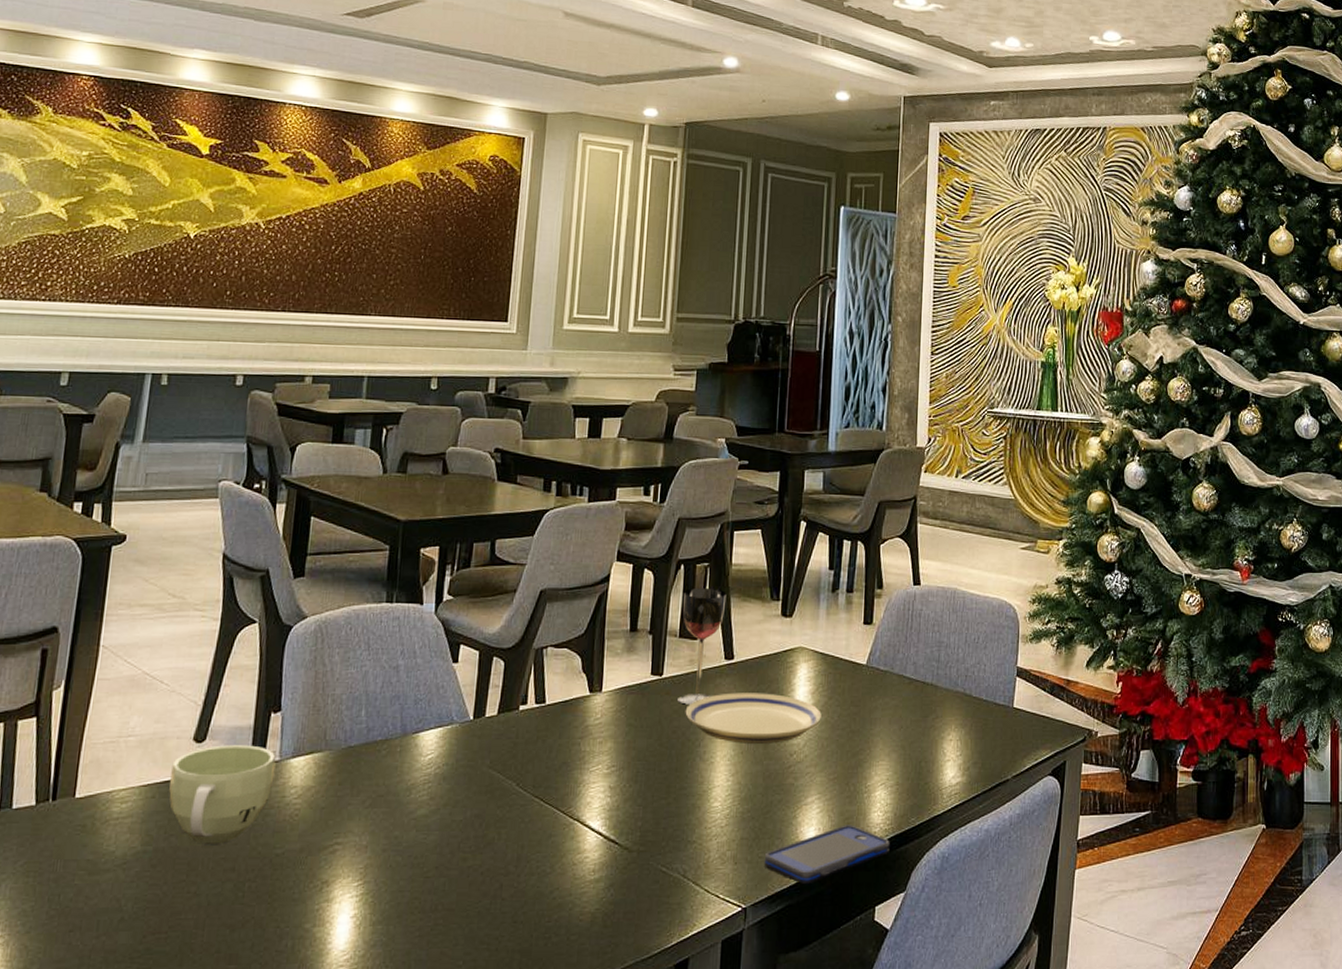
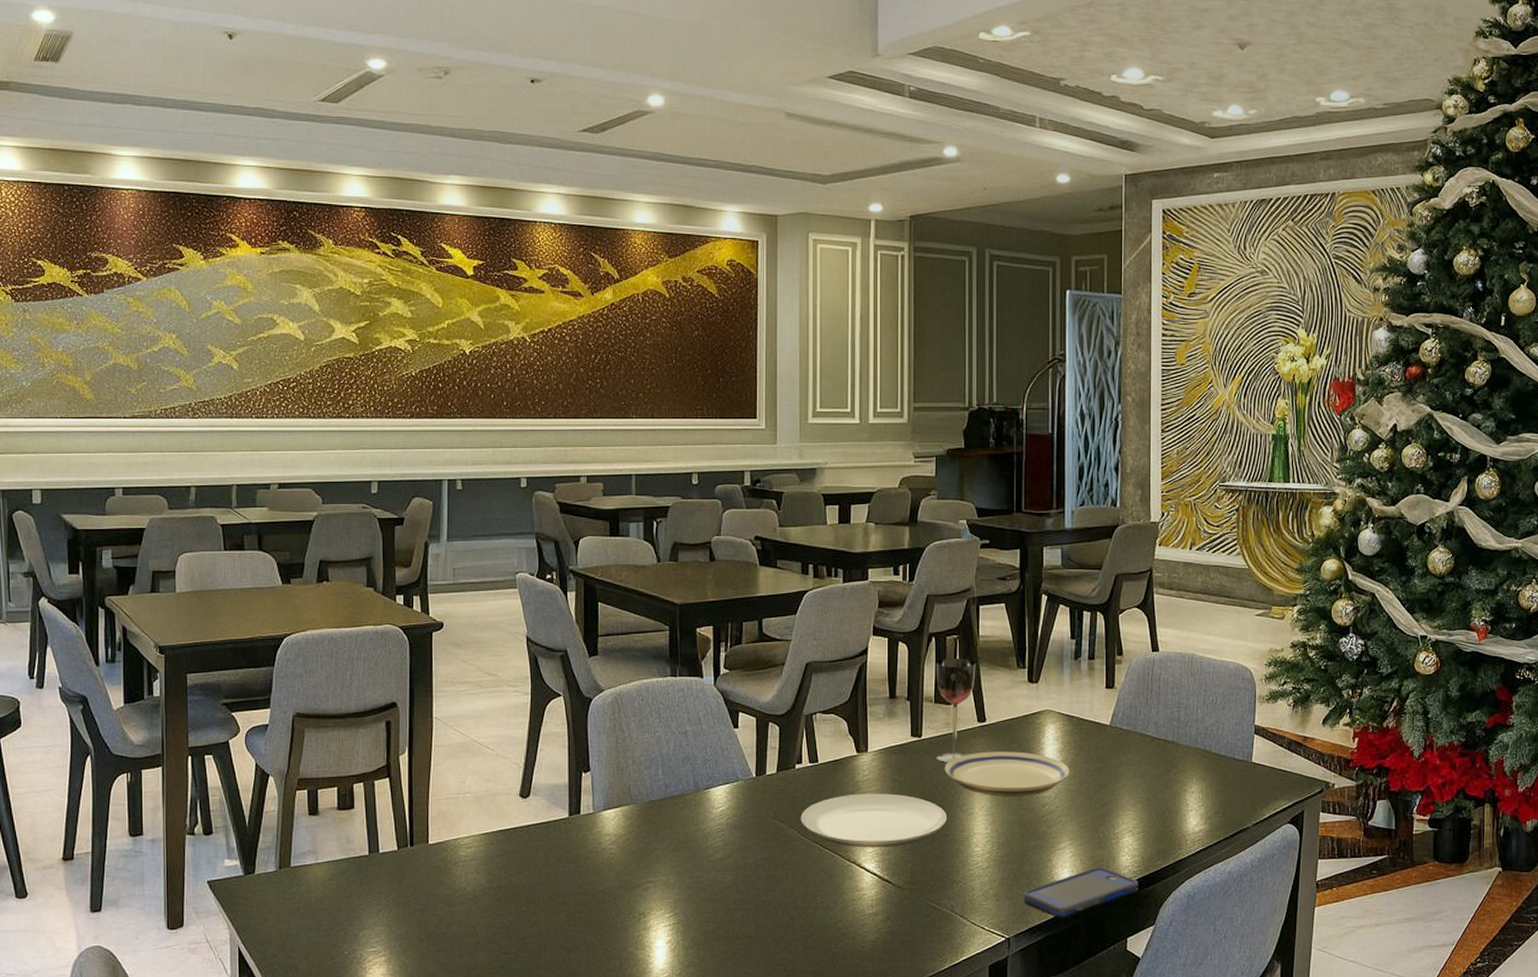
cup: present [169,745,276,844] -> none [504,800,590,882]
plate: none [520,739,686,803] -> present [800,793,948,848]

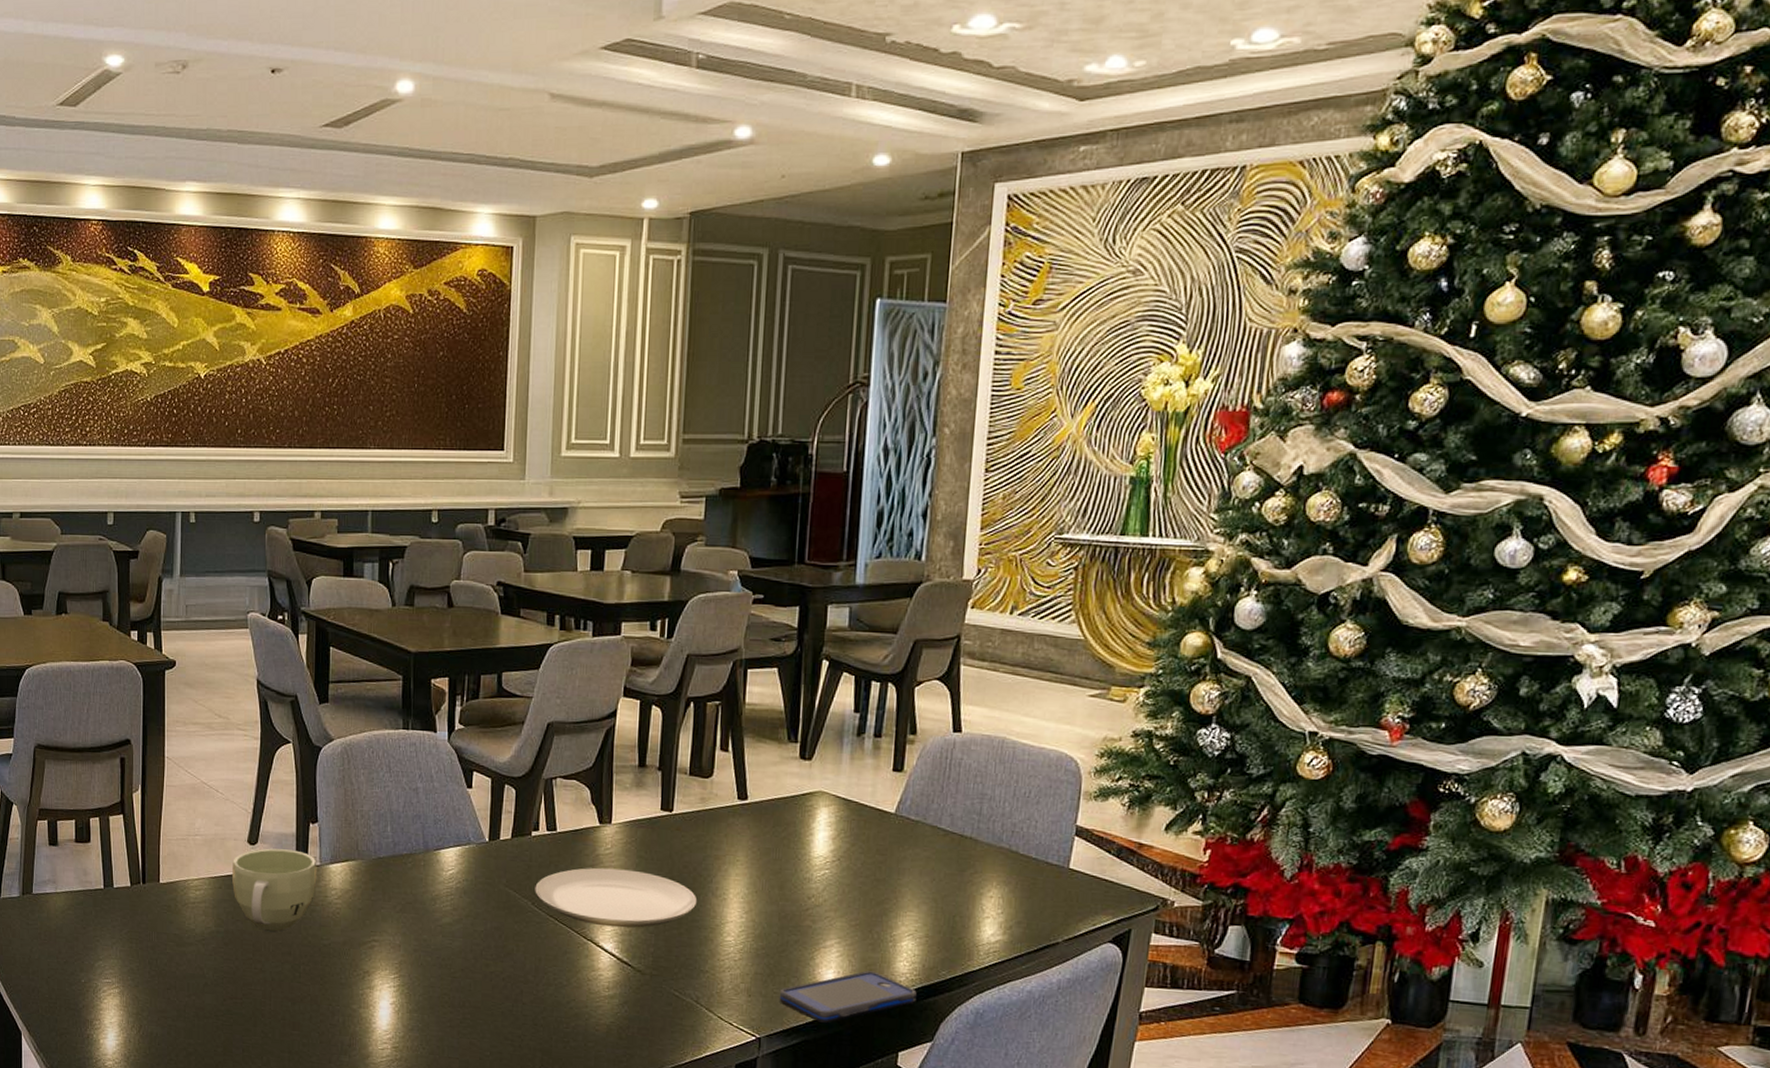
cup: none [504,800,590,882] -> present [232,848,317,932]
wineglass: present [935,658,976,763] -> none [687,726,740,842]
plate: present [944,751,1070,796] -> none [696,832,843,886]

